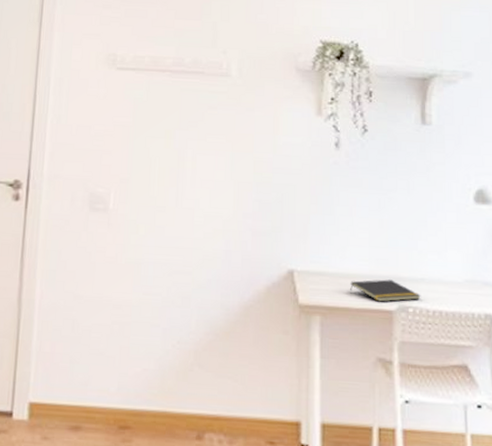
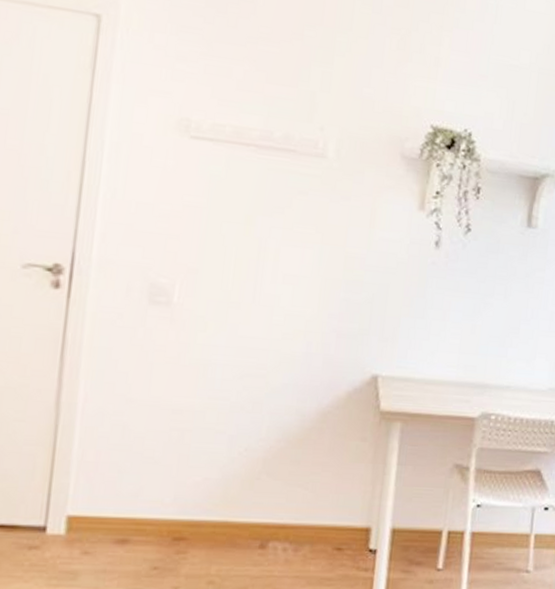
notepad: present [350,279,421,302] -> none [434,386,505,409]

